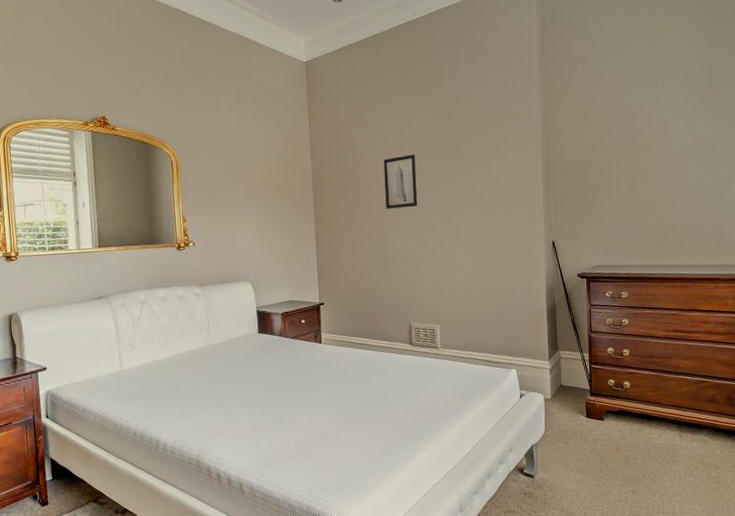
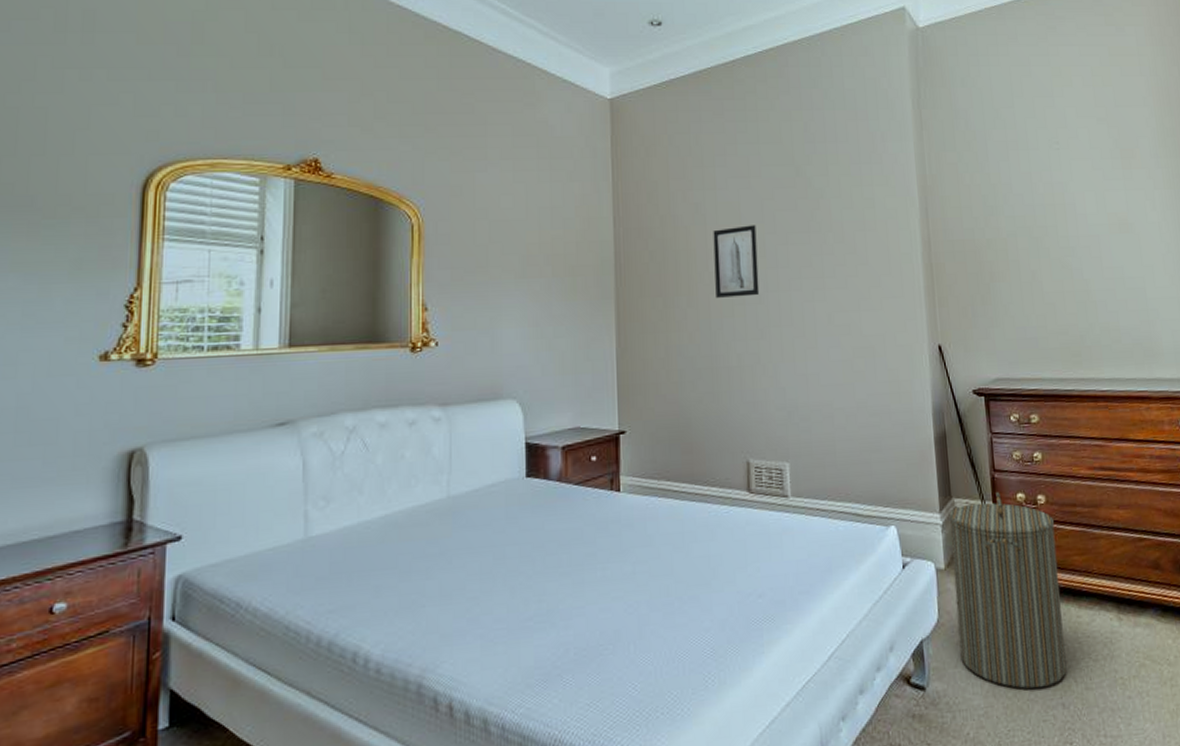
laundry hamper: none [555,347,638,480] -> present [949,492,1067,689]

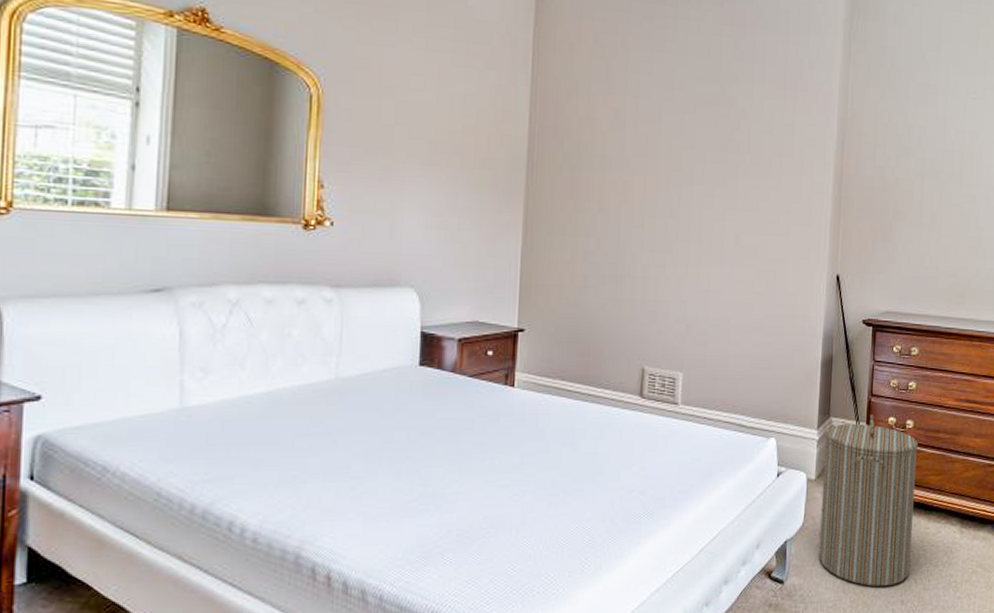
wall art: present [713,225,760,298] -> none [628,137,675,209]

